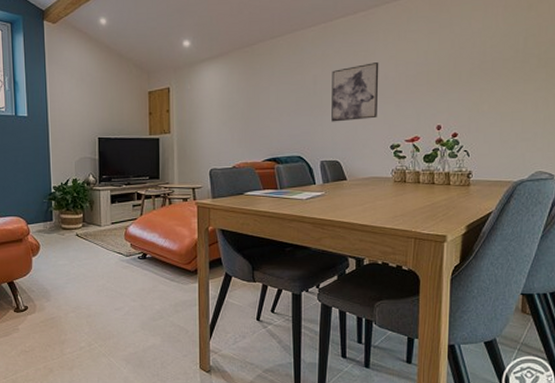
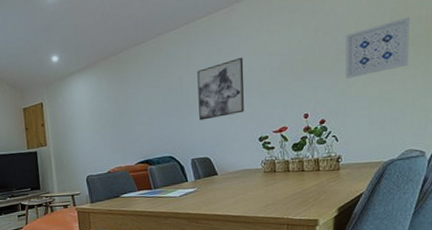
wall art: none [478,39,543,94] -> present [345,16,410,79]

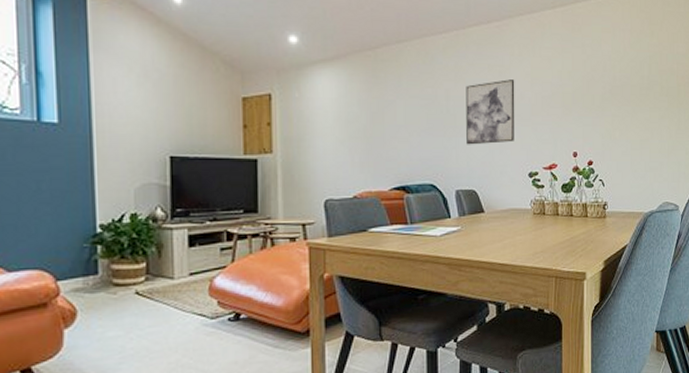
wall art: present [345,16,410,79] -> none [610,67,664,120]

